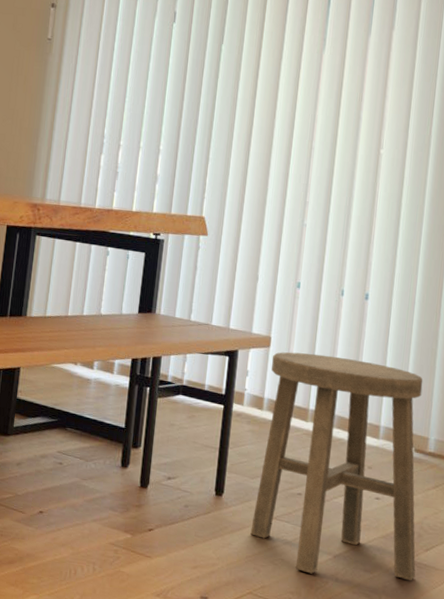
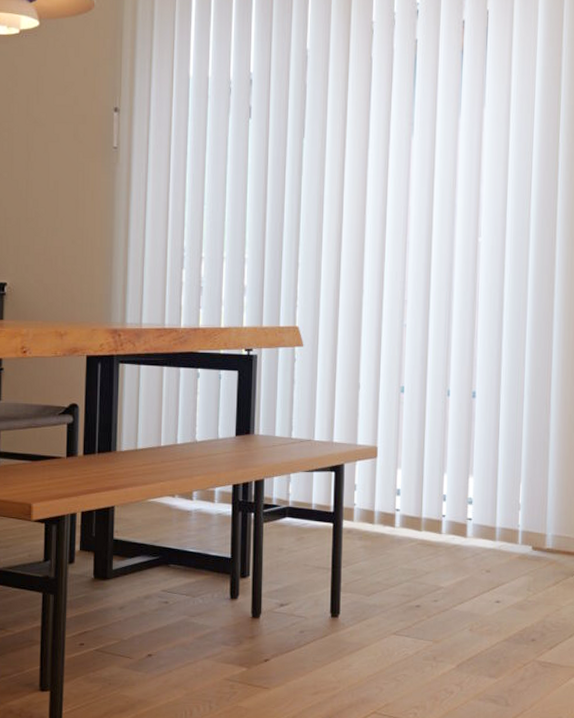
stool: present [250,352,423,581] -> none [370,459,541,686]

